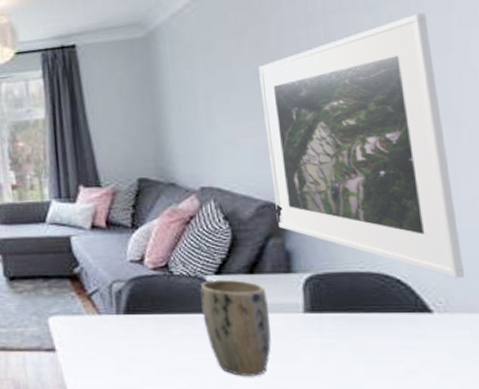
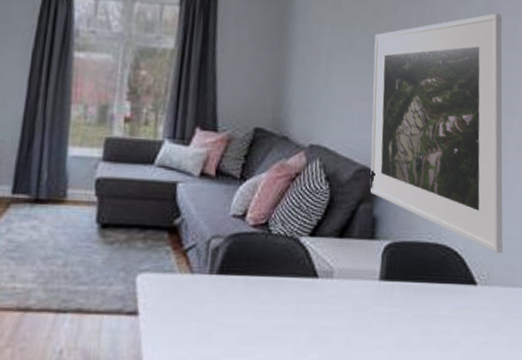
plant pot: present [200,279,272,376] -> none [291,241,351,345]

